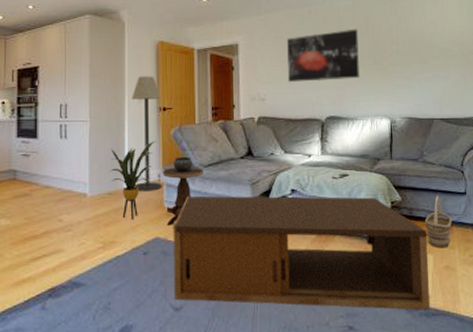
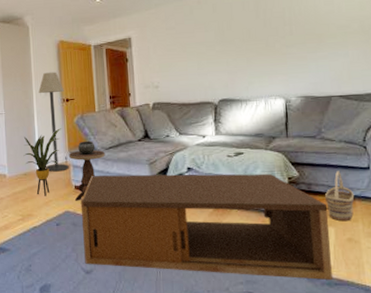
wall art: present [287,29,361,82] -> none [178,14,252,69]

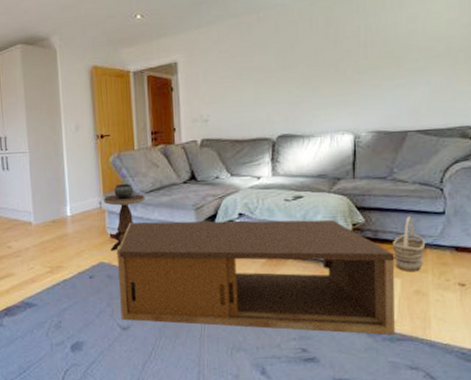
house plant: present [23,128,62,196] -> none [51,169,96,246]
floor lamp: present [38,72,69,172] -> none [68,103,104,219]

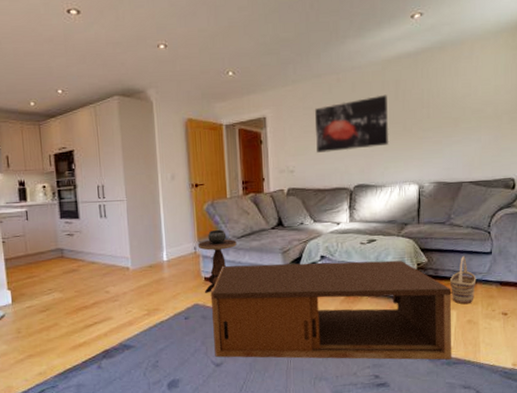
wall art: none [232,33,319,100] -> present [315,94,389,153]

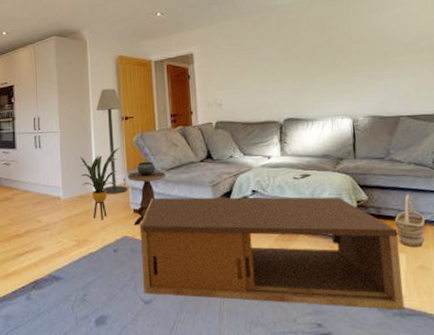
house plant: none [148,216,191,289] -> present [79,147,121,220]
floor lamp: none [164,154,198,263] -> present [96,88,128,194]
wall art: present [315,94,389,153] -> none [241,30,318,87]

